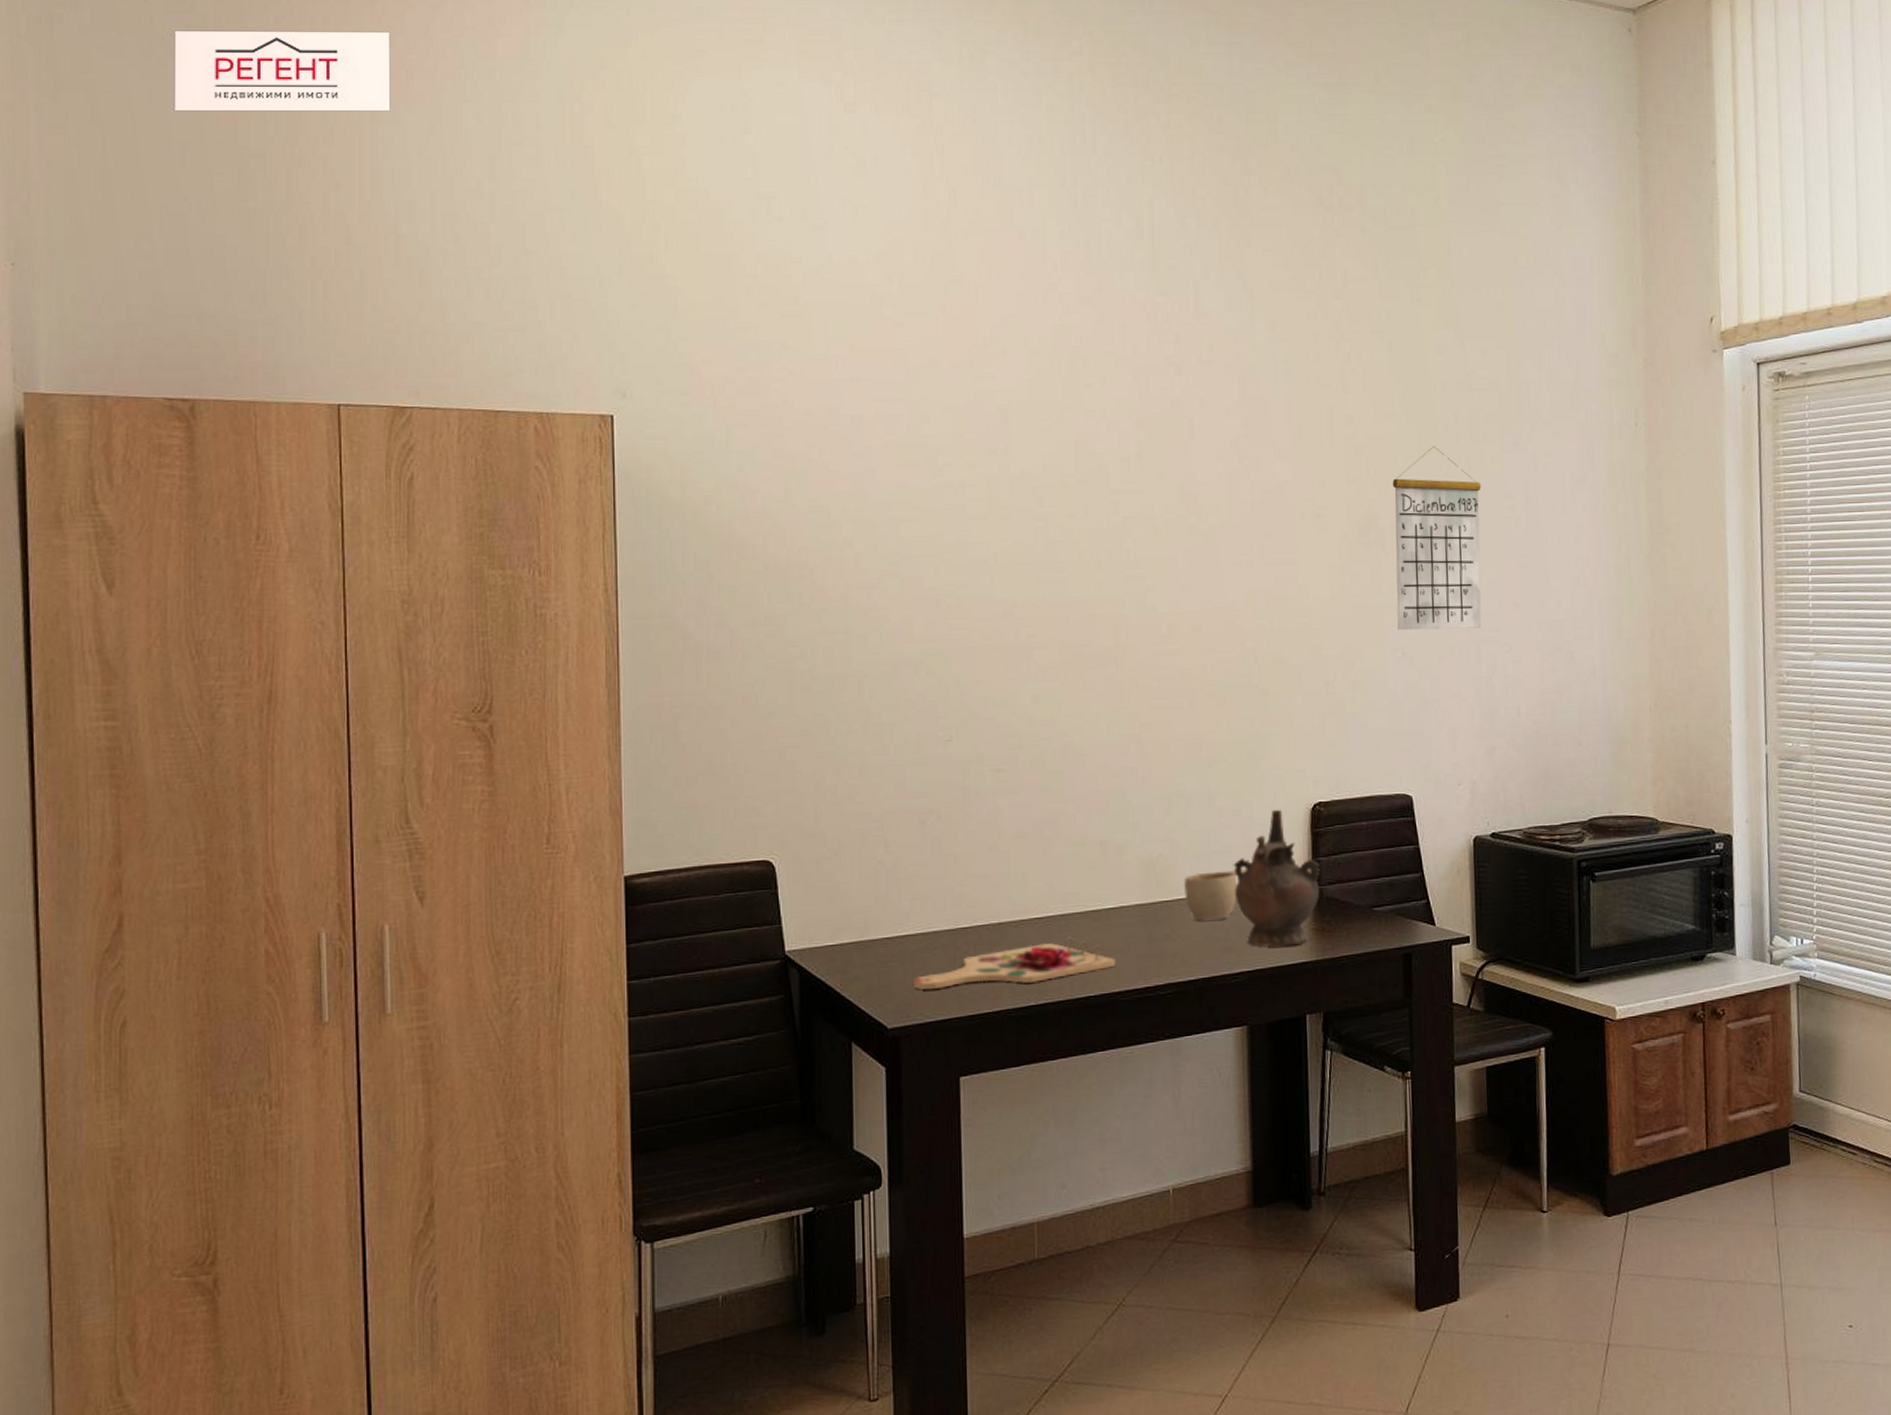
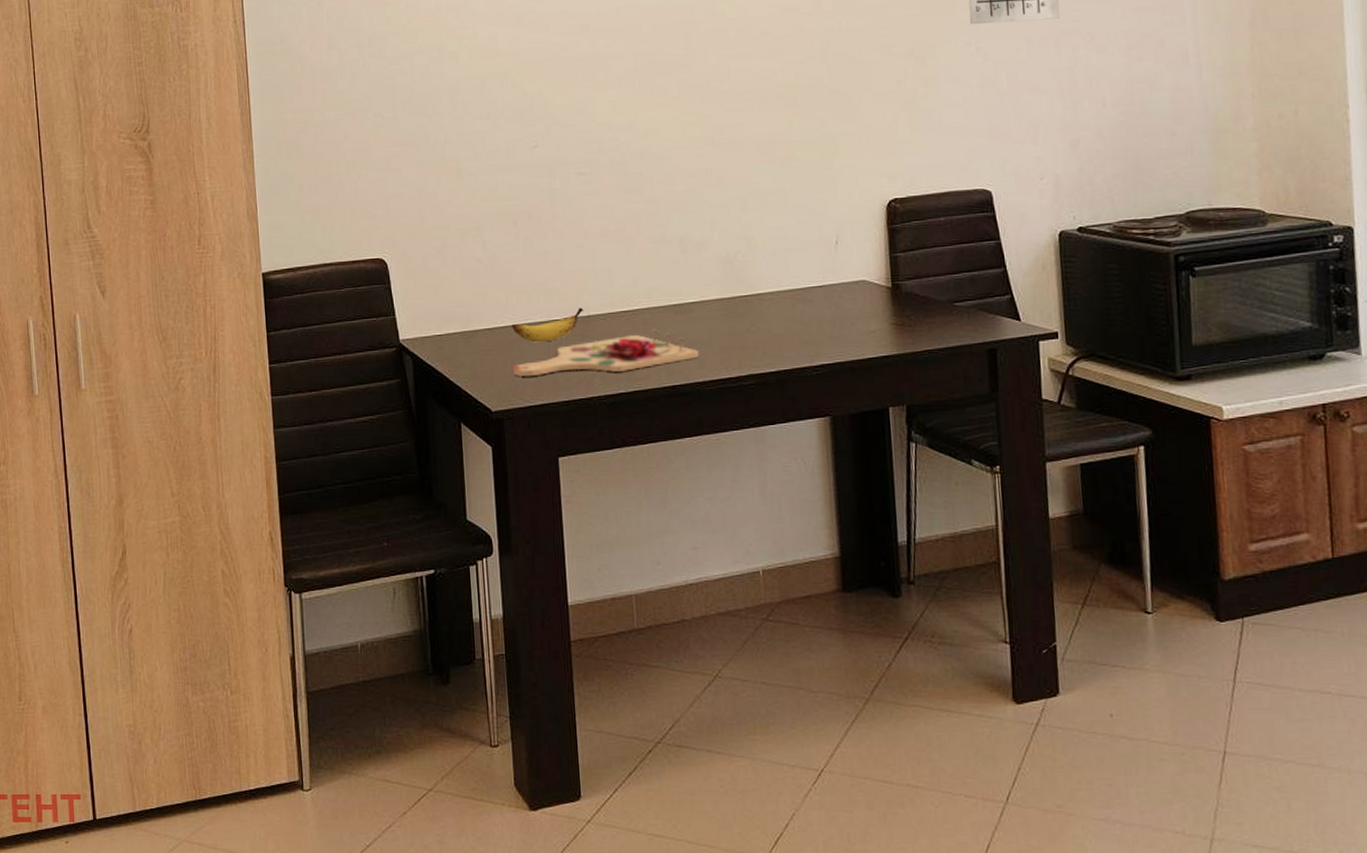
banana: none [914,914,995,952] -> present [512,308,584,343]
cup: present [1183,868,1247,921] -> none [761,264,824,315]
ceremonial vessel: present [1233,809,1320,947] -> none [810,206,899,341]

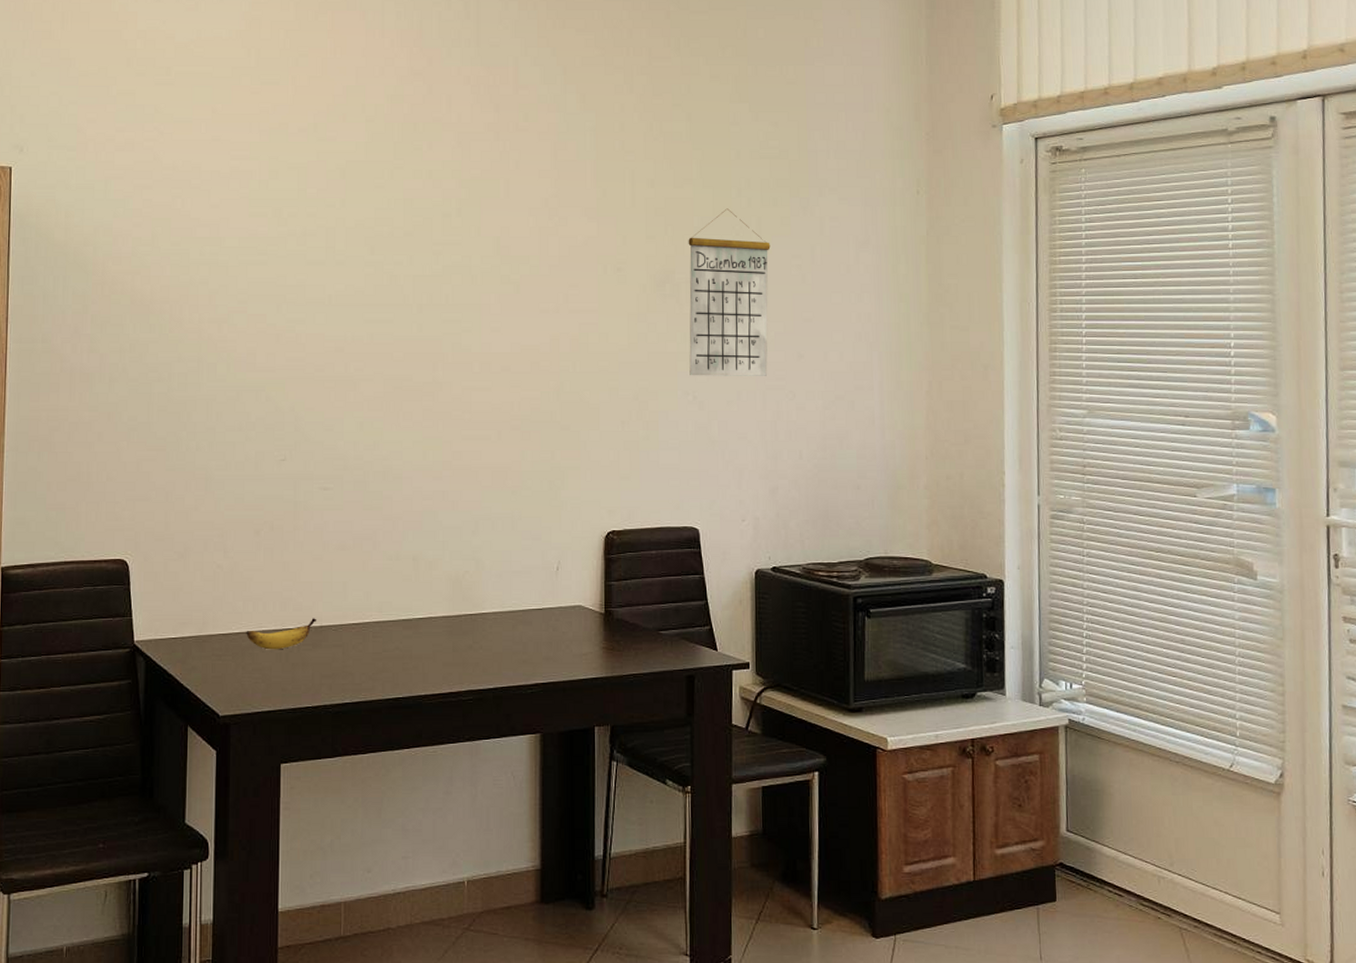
cutting board: present [513,329,700,377] -> none [244,642,423,683]

